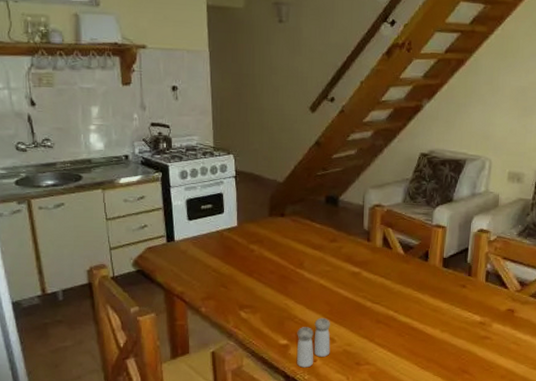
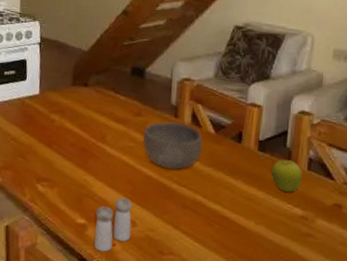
bowl: none [338,245,393,290] -> present [142,121,203,170]
fruit: none [454,274,482,303] -> present [271,160,303,193]

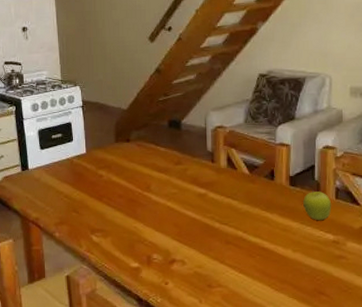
salt and pepper shaker: present [94,198,132,252] -> none [147,240,181,291]
bowl: present [142,121,203,170] -> none [184,166,239,211]

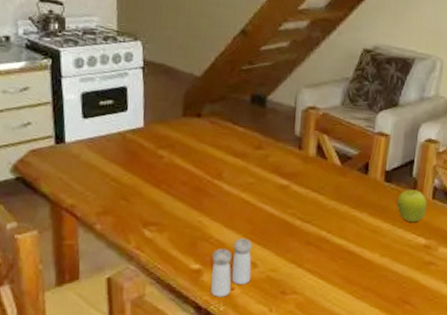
salt and pepper shaker: none [147,240,181,291] -> present [210,239,252,297]

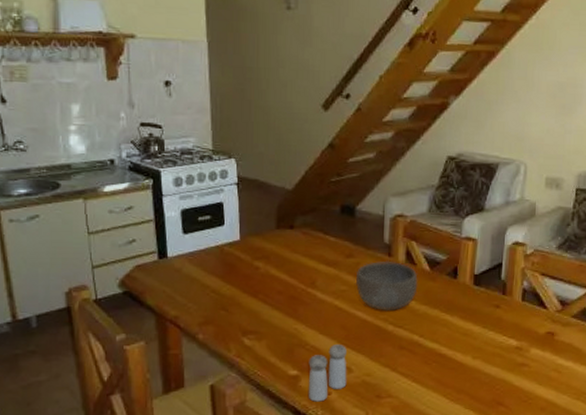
bowl: none [263,153,328,206] -> present [355,260,418,312]
fruit: present [397,190,428,223] -> none [487,292,518,325]

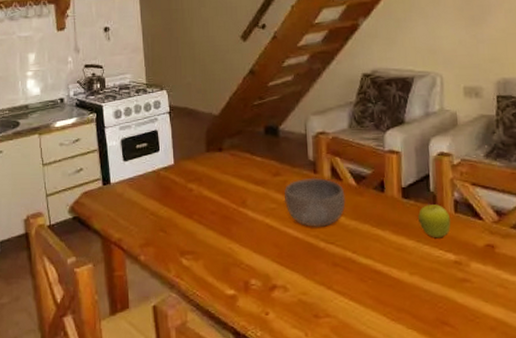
salt and pepper shaker: present [308,345,347,402] -> none [244,263,284,322]
fruit: none [487,292,518,325] -> present [418,204,451,238]

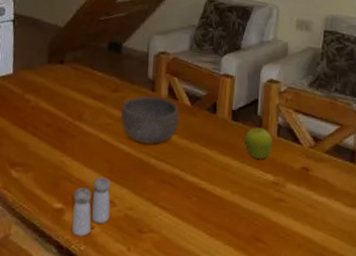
salt and pepper shaker: none [244,263,284,322] -> present [71,178,110,236]

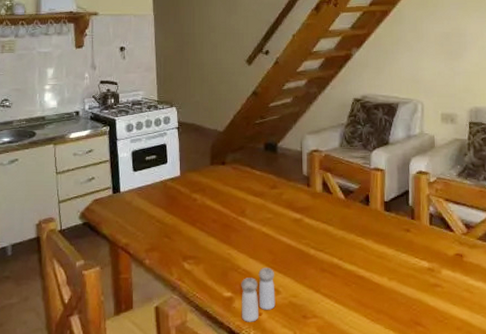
bowl: present [120,95,180,145] -> none [279,190,335,237]
fruit: present [244,128,273,160] -> none [398,217,426,248]

